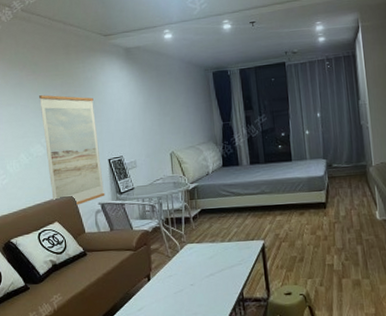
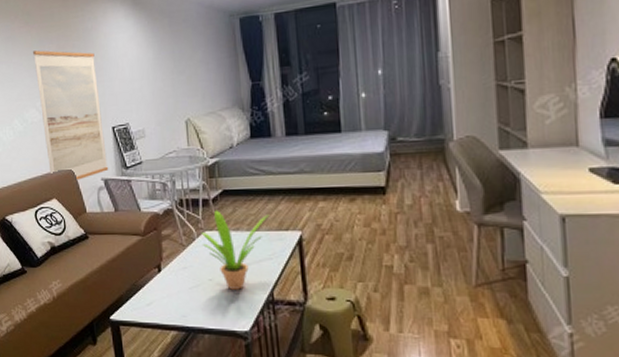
potted plant: none [184,226,239,292] -> present [201,210,270,290]

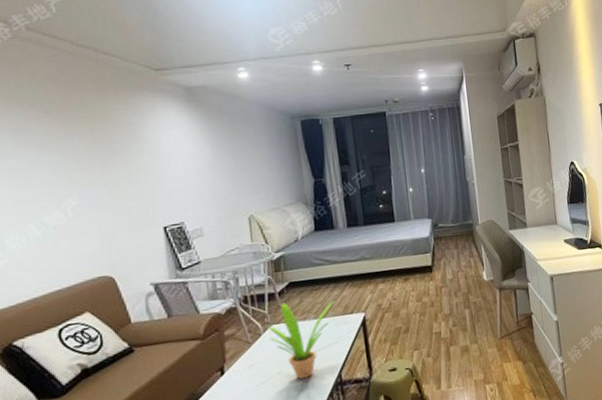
wall art: present [33,50,109,182] -> none [57,144,160,290]

